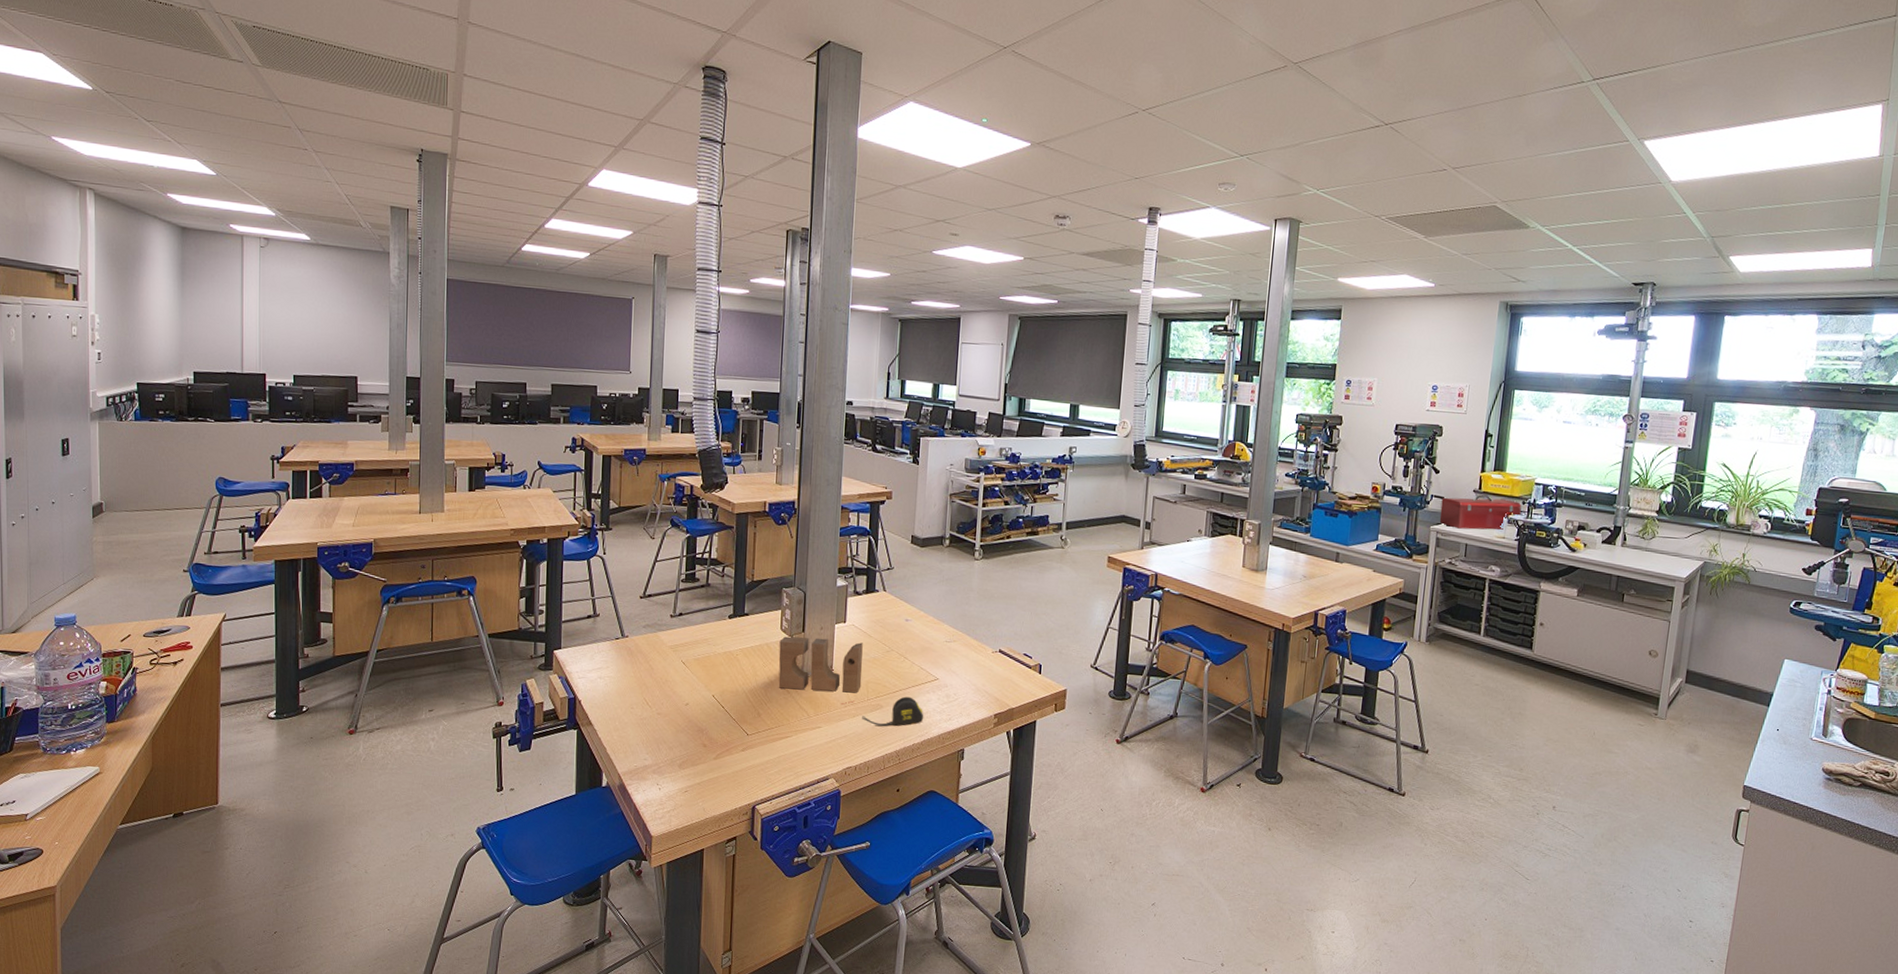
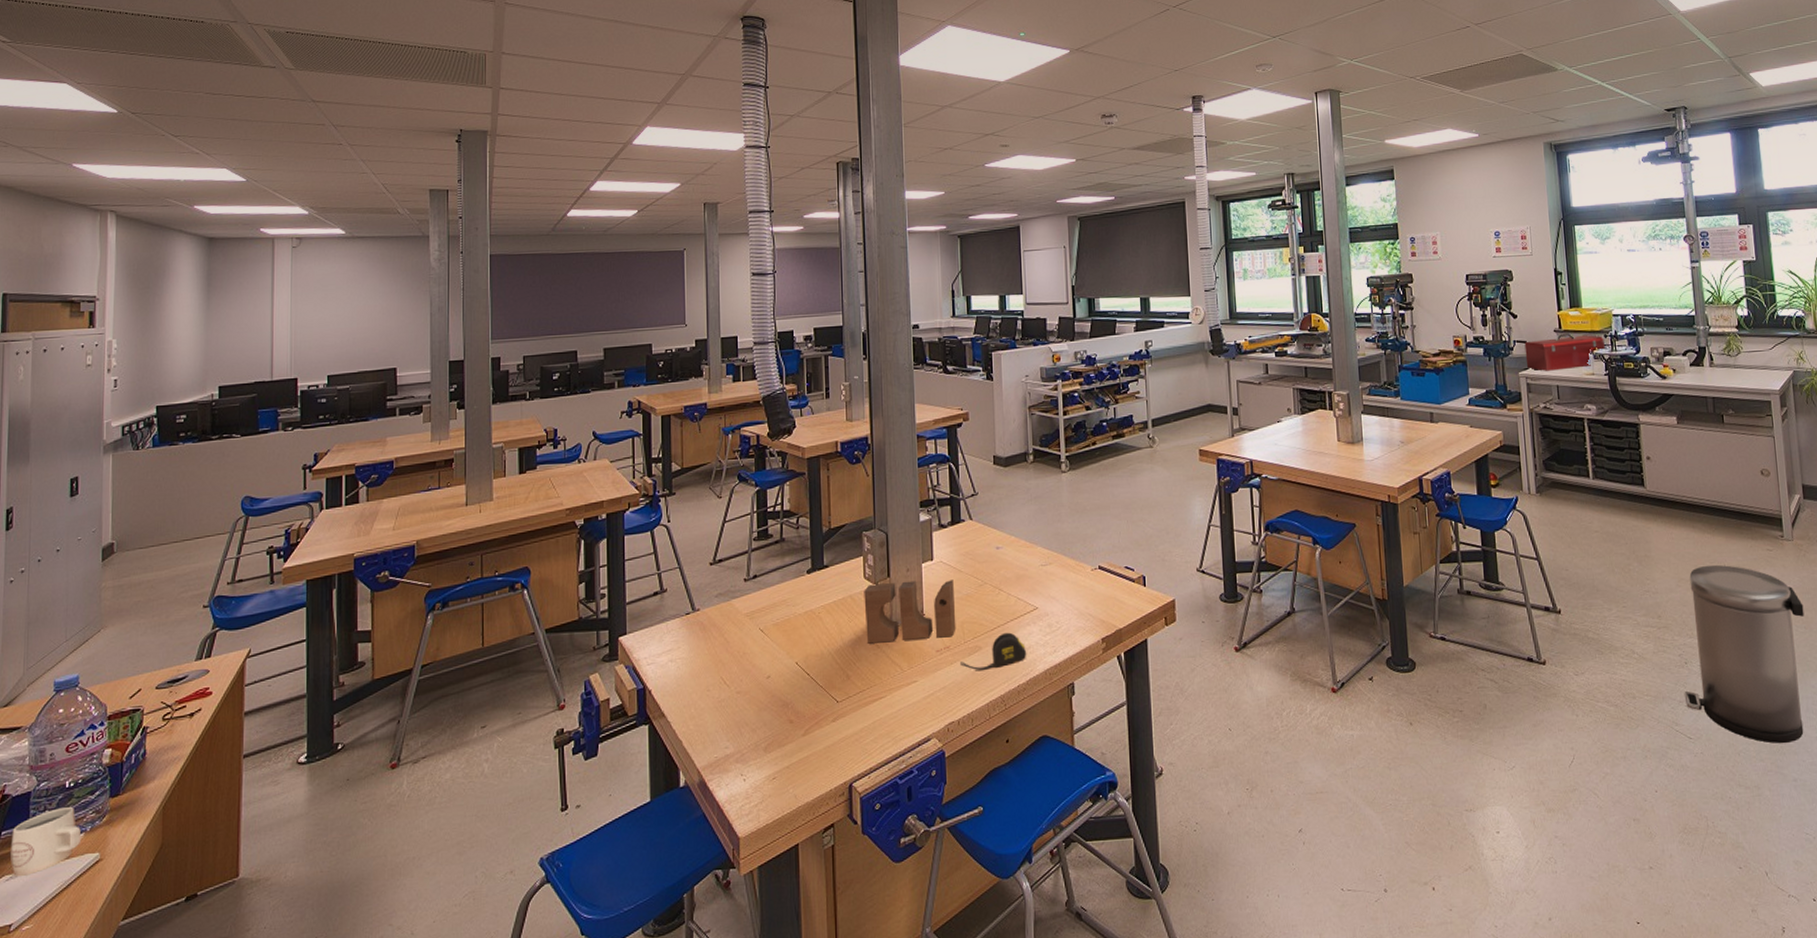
mug: none [23,724,84,777] -> present [9,806,82,877]
pedal bin: none [1529,730,1662,896] -> present [1684,564,1804,743]

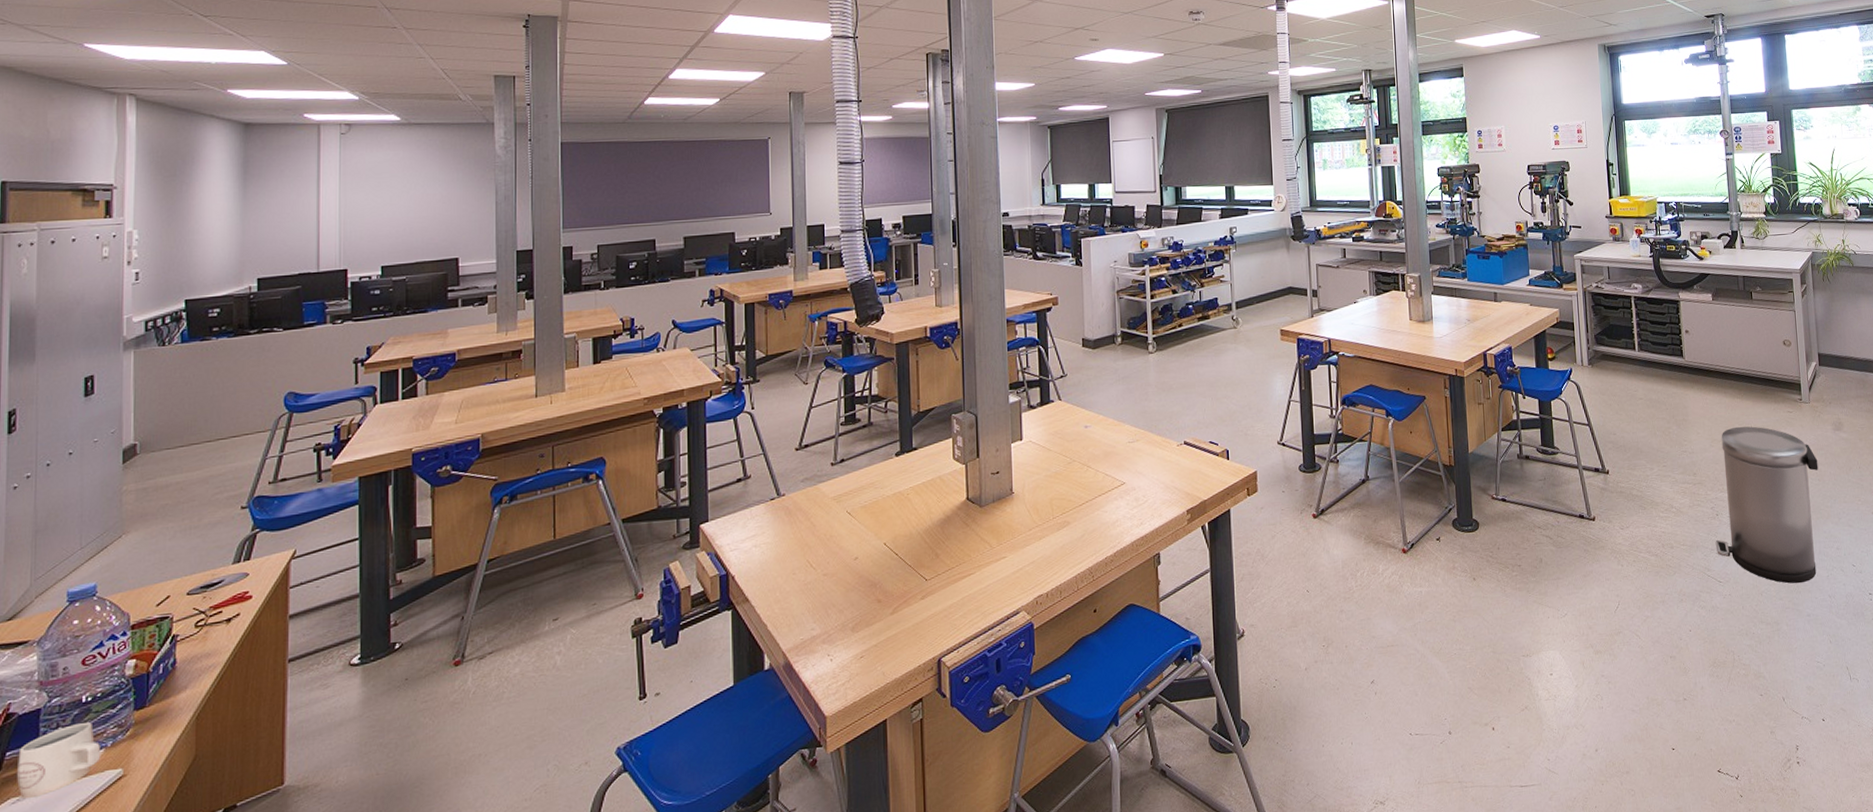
wooden blocks: present [864,580,956,652] -> none [953,458,1045,528]
tape measure: present [960,632,1027,670] -> none [1049,507,1115,545]
toolbox: present [1524,333,1605,371] -> none [1579,219,1650,254]

